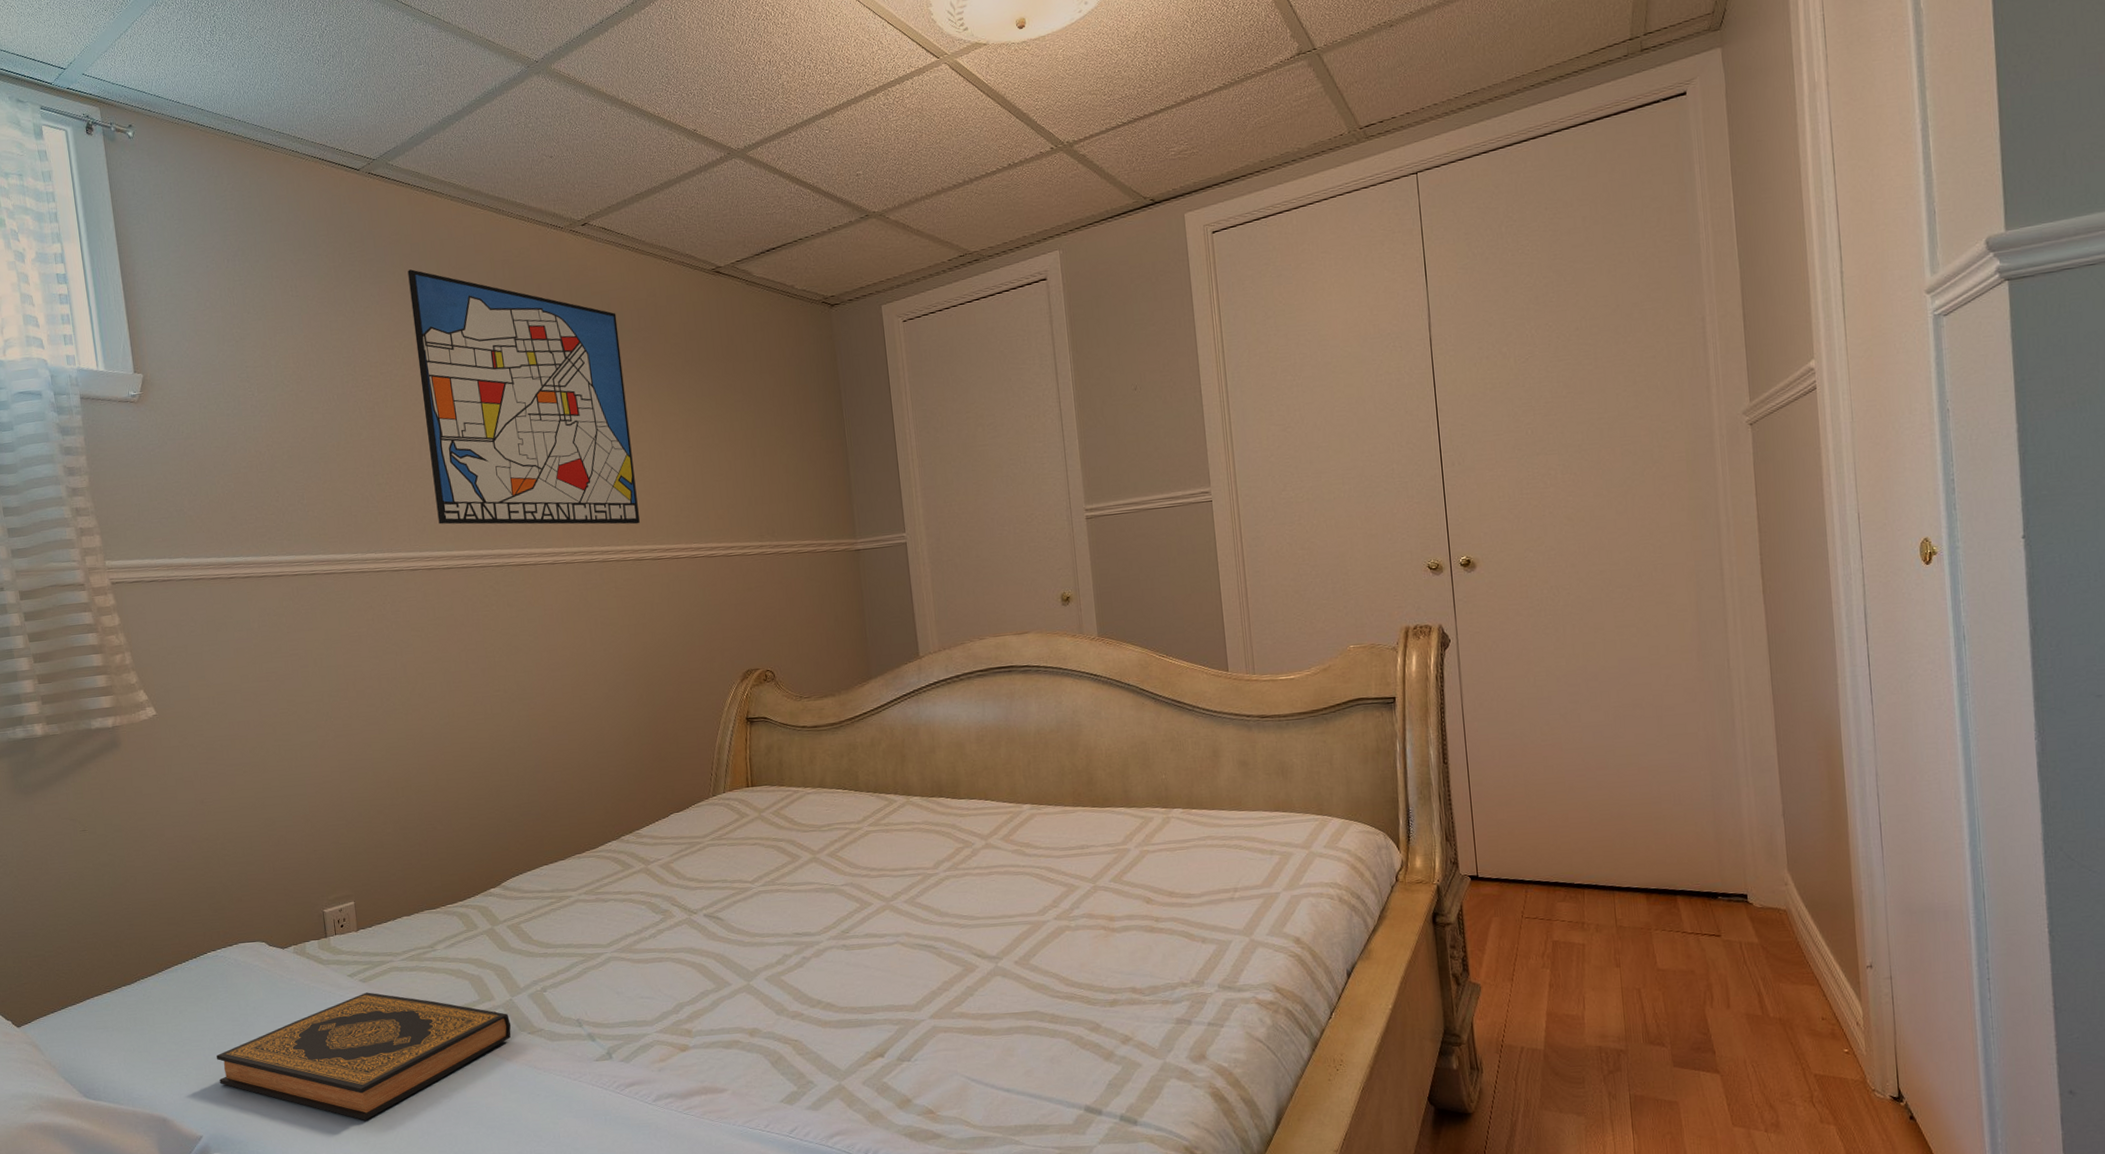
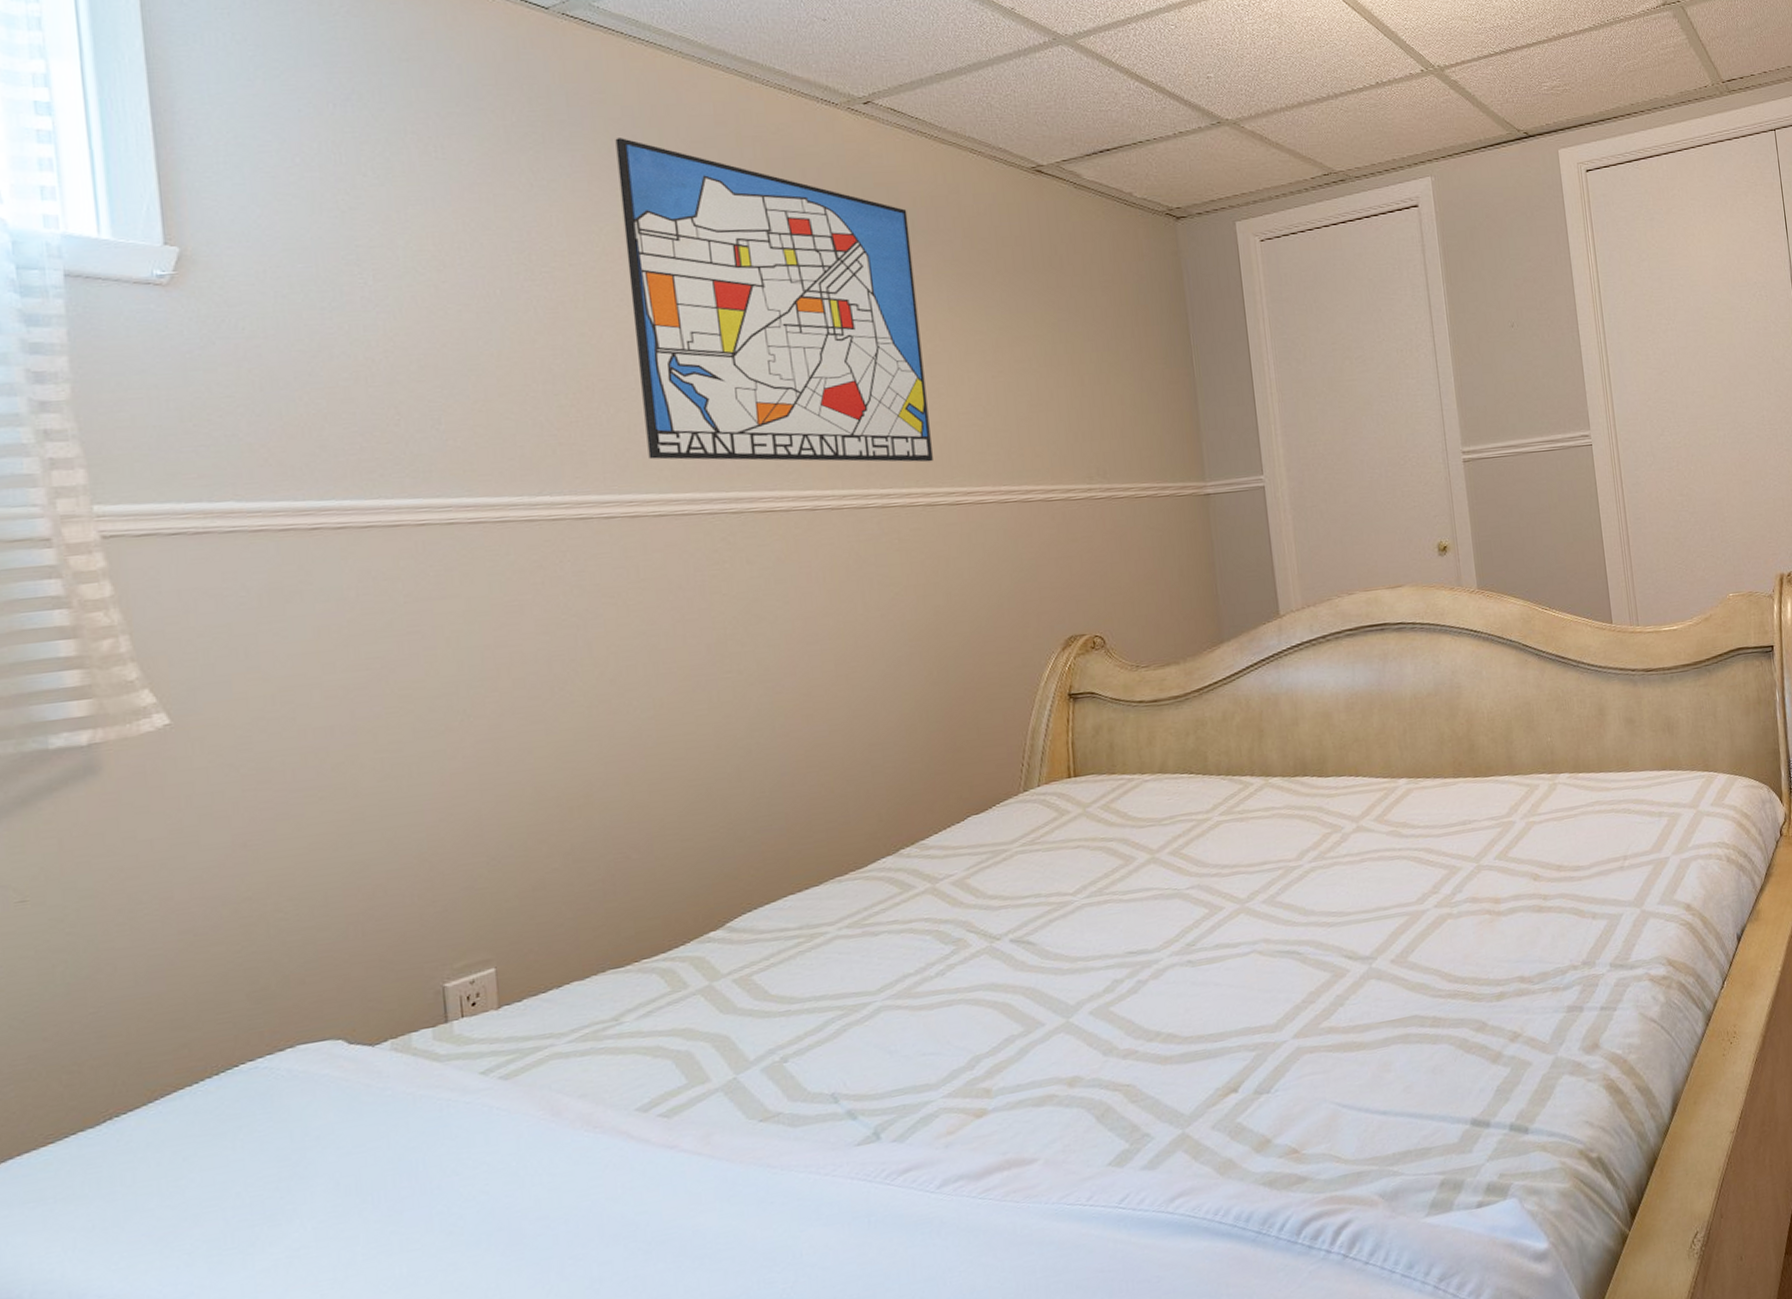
hardback book: present [216,992,512,1120] -> none [246,1092,735,1278]

